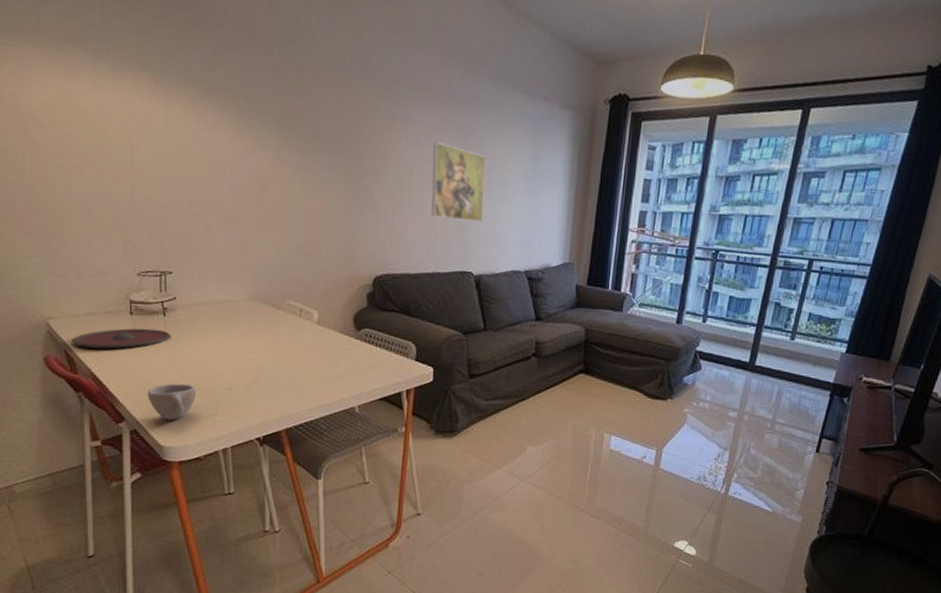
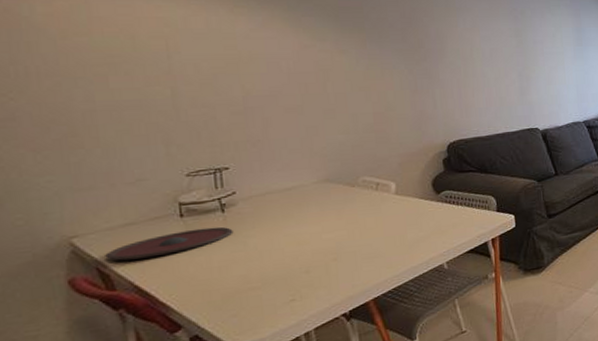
cup: present [147,383,196,420] -> none [208,275,268,318]
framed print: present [431,142,487,222] -> none [489,24,541,87]

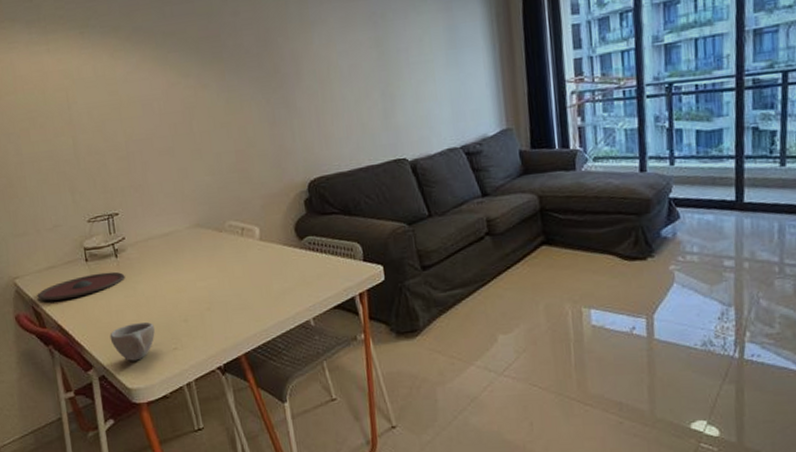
cup: none [208,275,268,318] -> present [109,321,155,361]

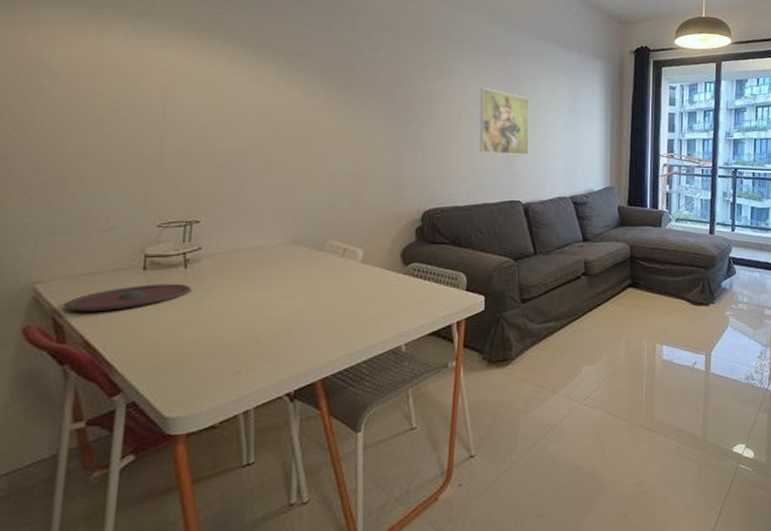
cup: present [109,321,155,361] -> none [154,340,216,385]
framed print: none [346,34,408,110] -> present [479,88,530,155]

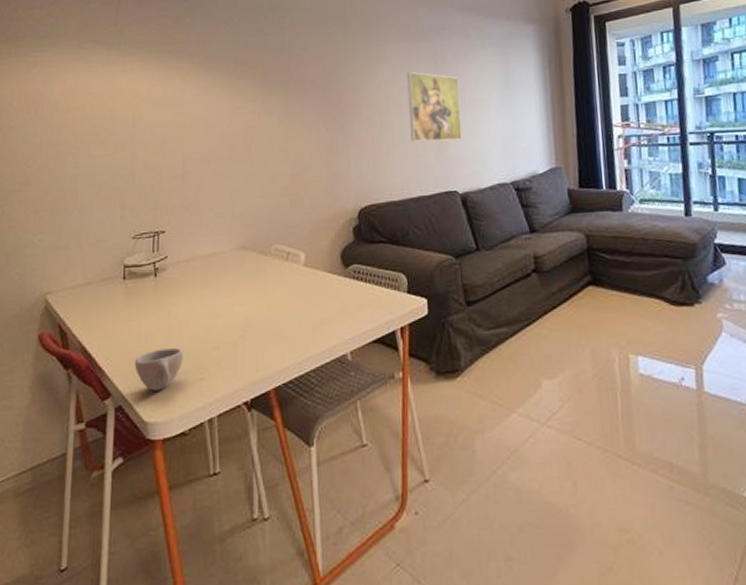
plate: present [63,283,192,312] -> none [66,291,161,320]
cup: none [154,340,216,385] -> present [134,347,183,391]

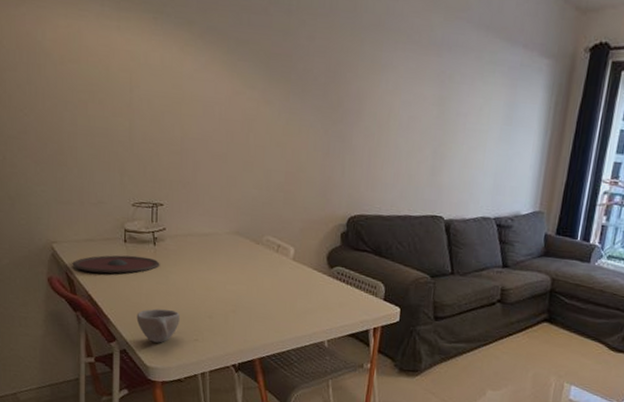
plate: none [66,291,161,320] -> present [72,255,160,274]
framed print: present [407,72,462,142] -> none [406,87,463,168]

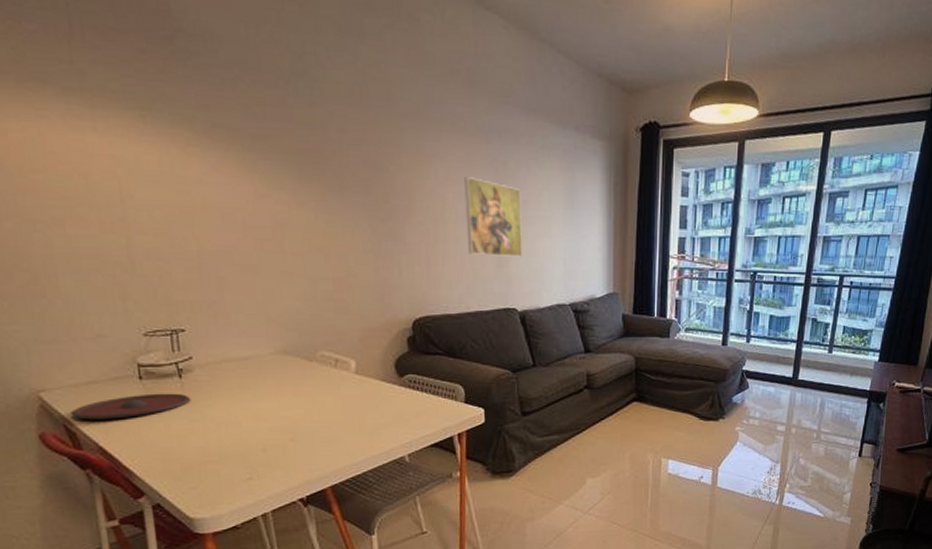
cup: present [136,308,180,343] -> none [168,449,226,490]
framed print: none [406,87,463,168] -> present [464,177,523,257]

